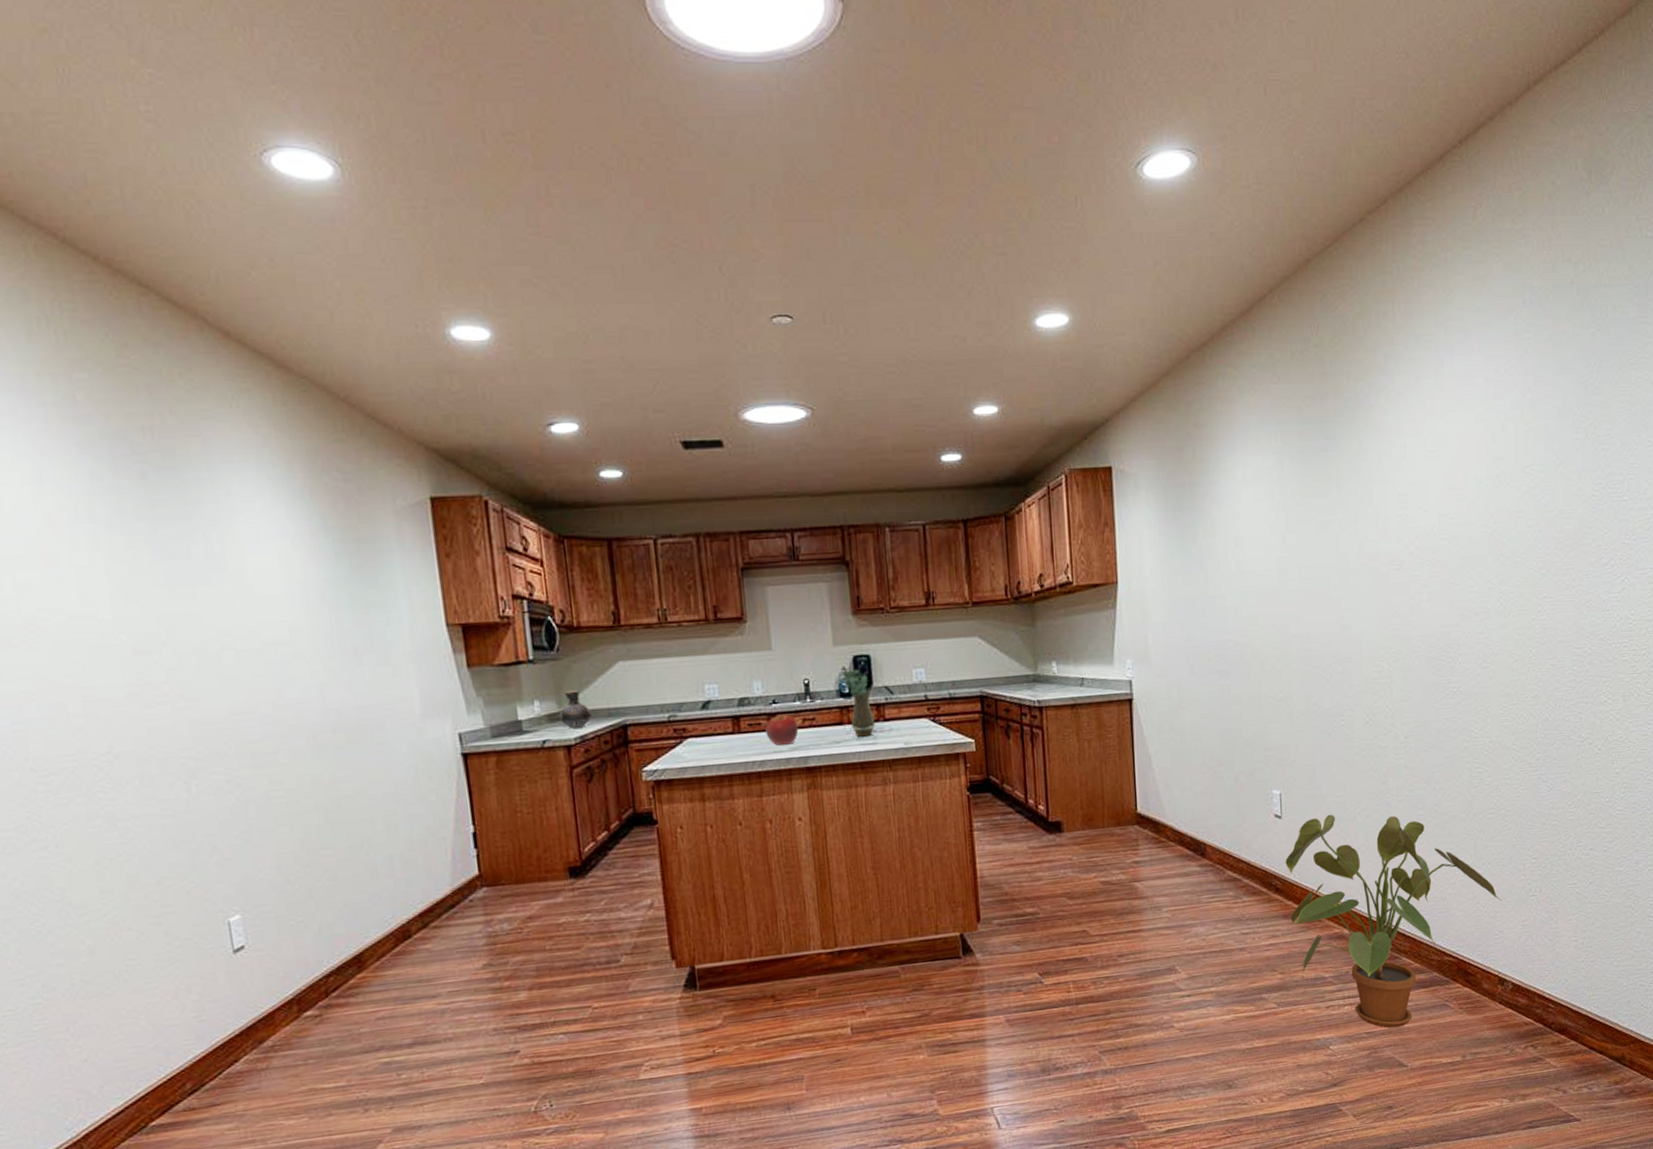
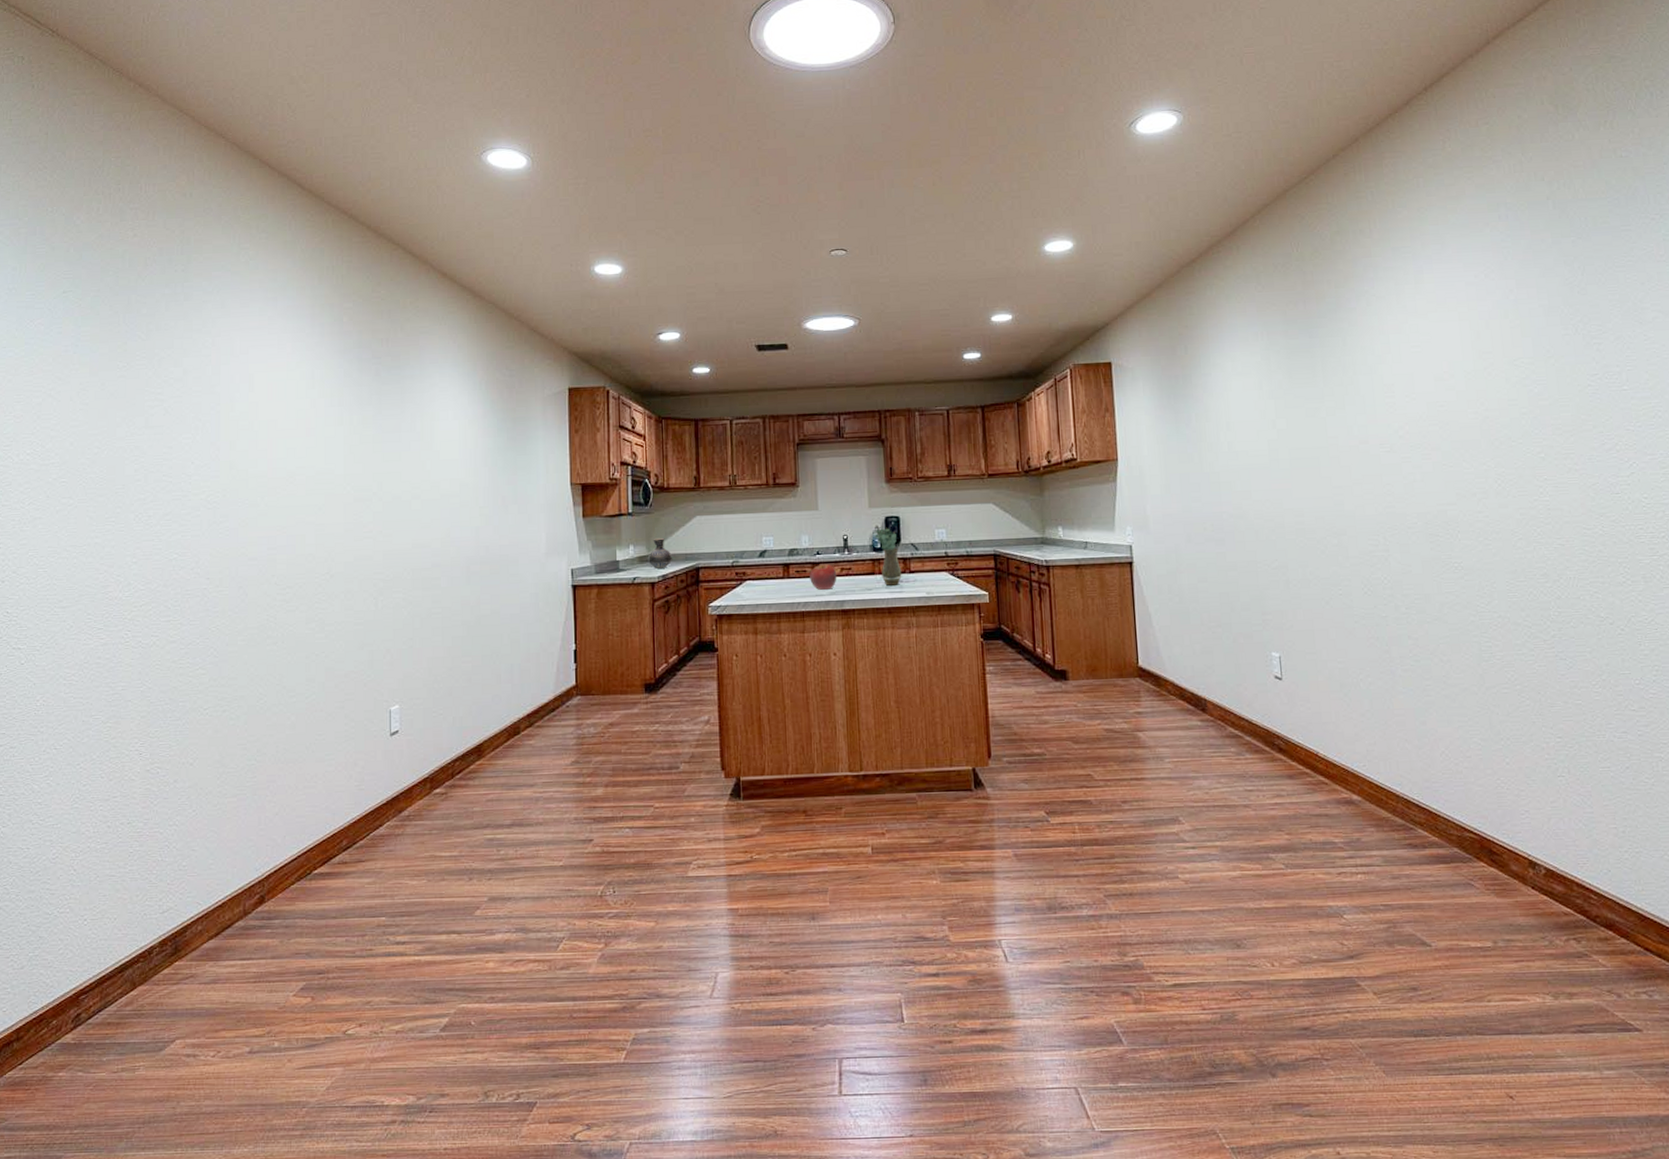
house plant: present [1285,814,1502,1028] -> none [1287,679,1525,903]

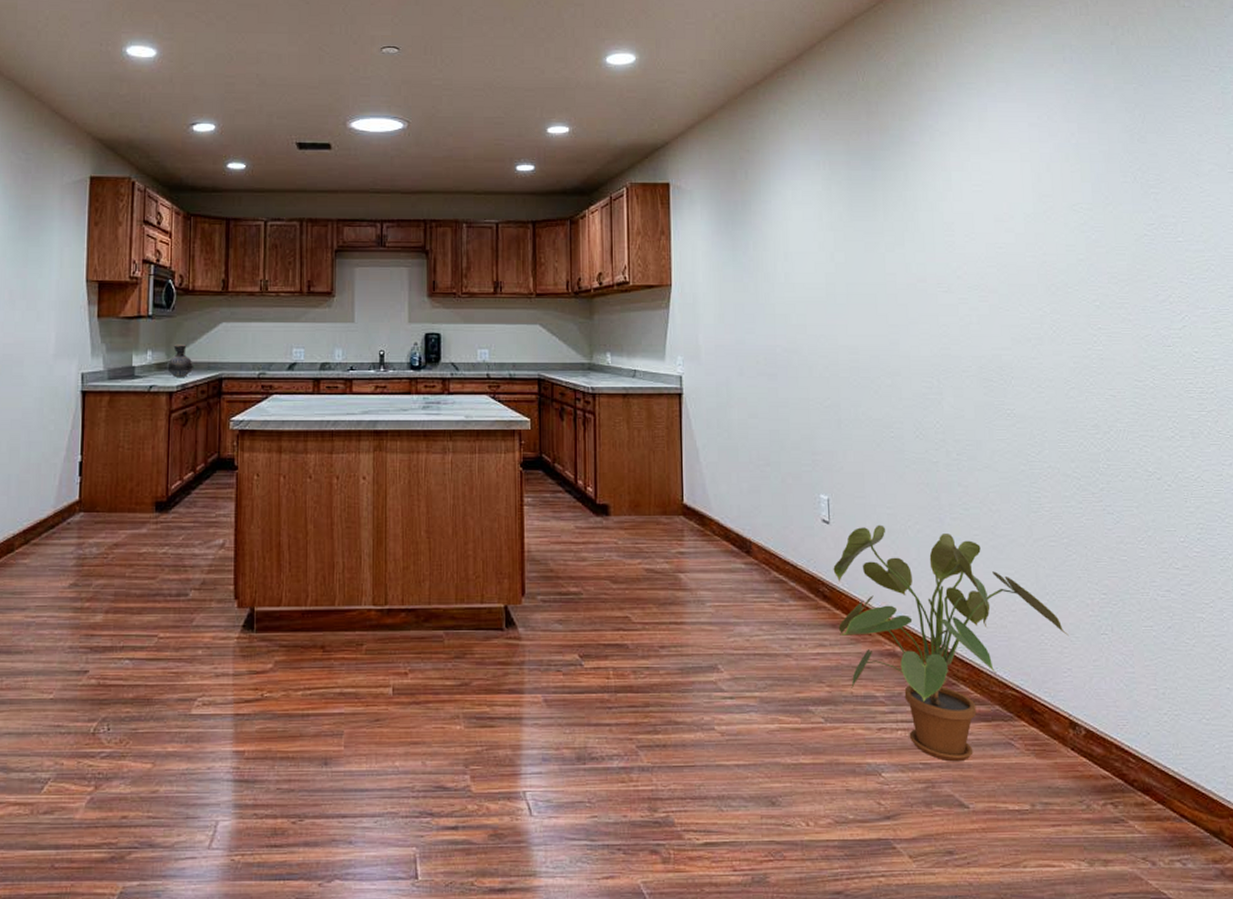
fruit: present [810,563,837,590] -> none [341,380,371,408]
vase: present [875,526,902,586] -> none [414,343,440,407]
house plant: none [1287,679,1525,903] -> present [833,524,1069,762]

